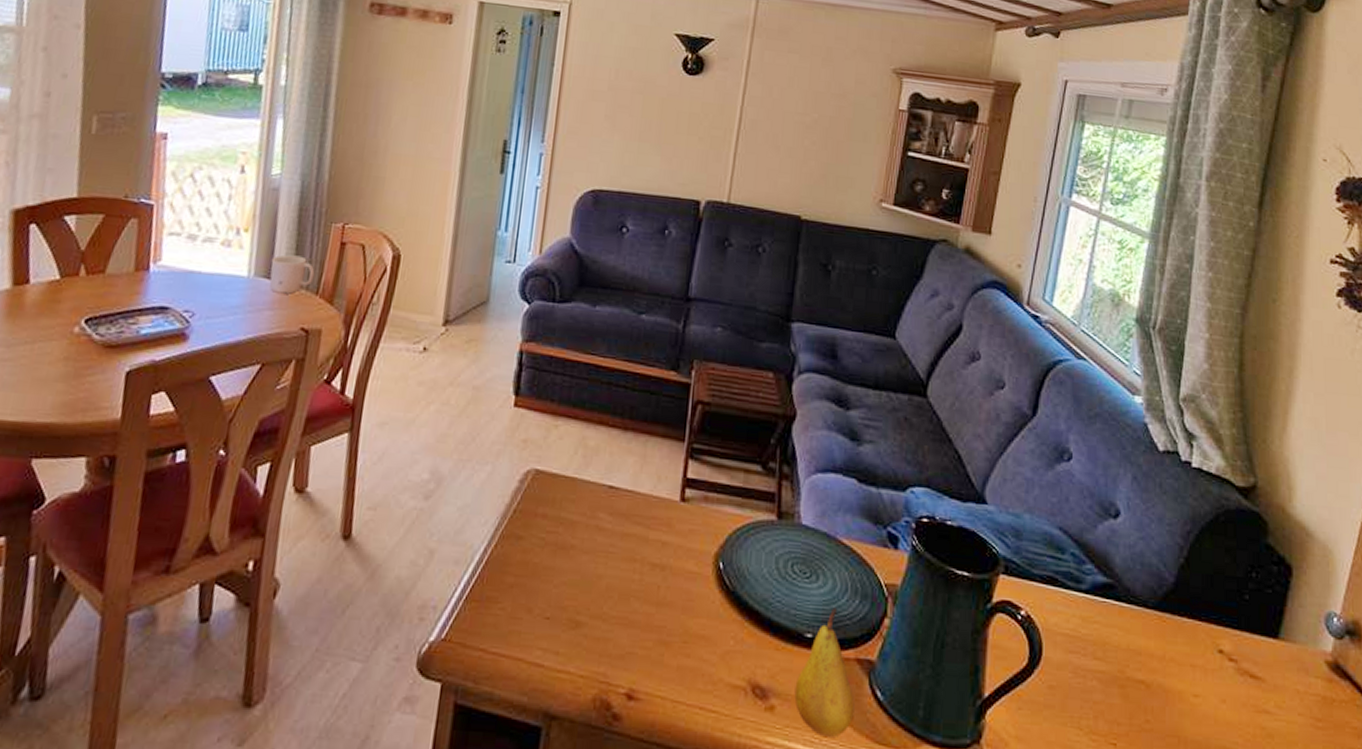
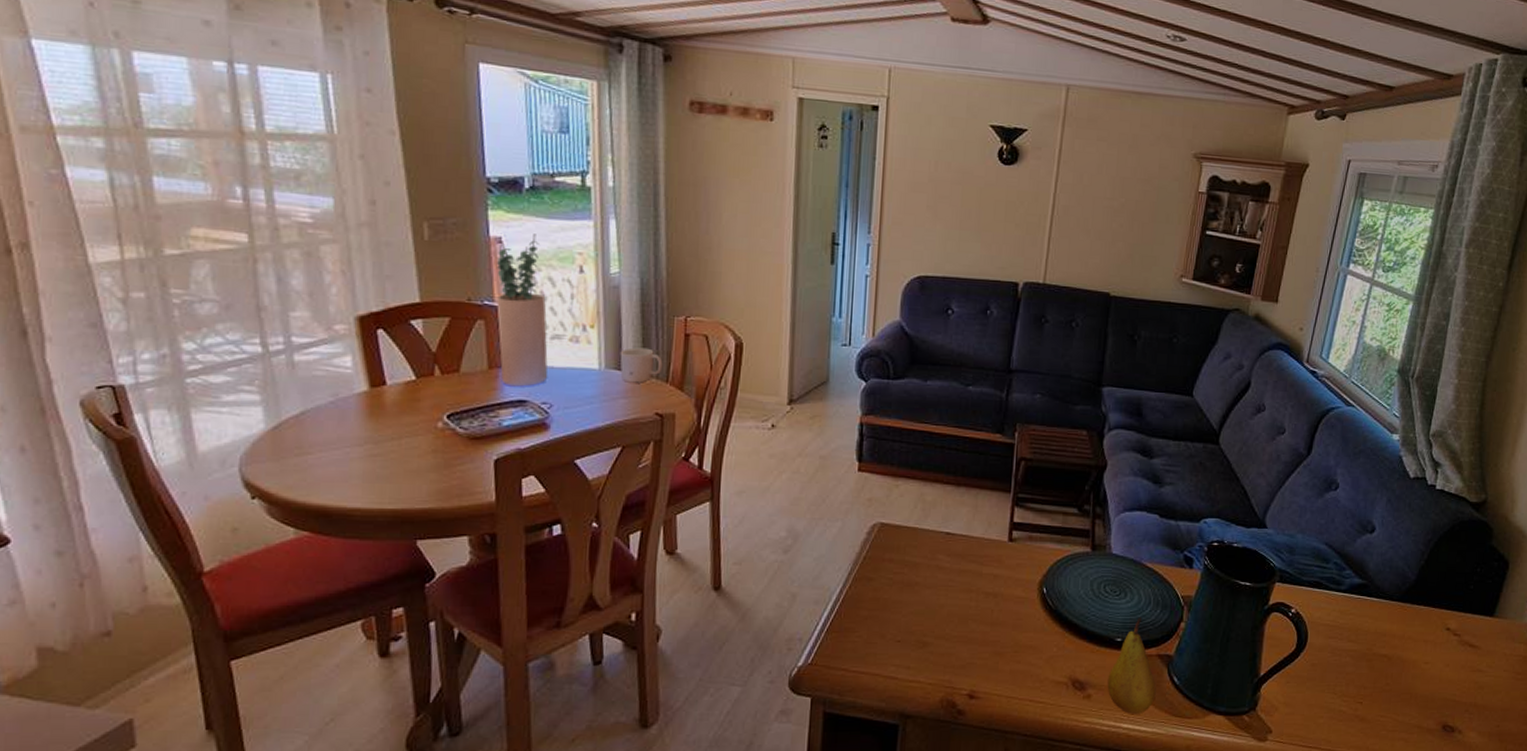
vase: none [145,131,204,293] -> present [497,234,549,387]

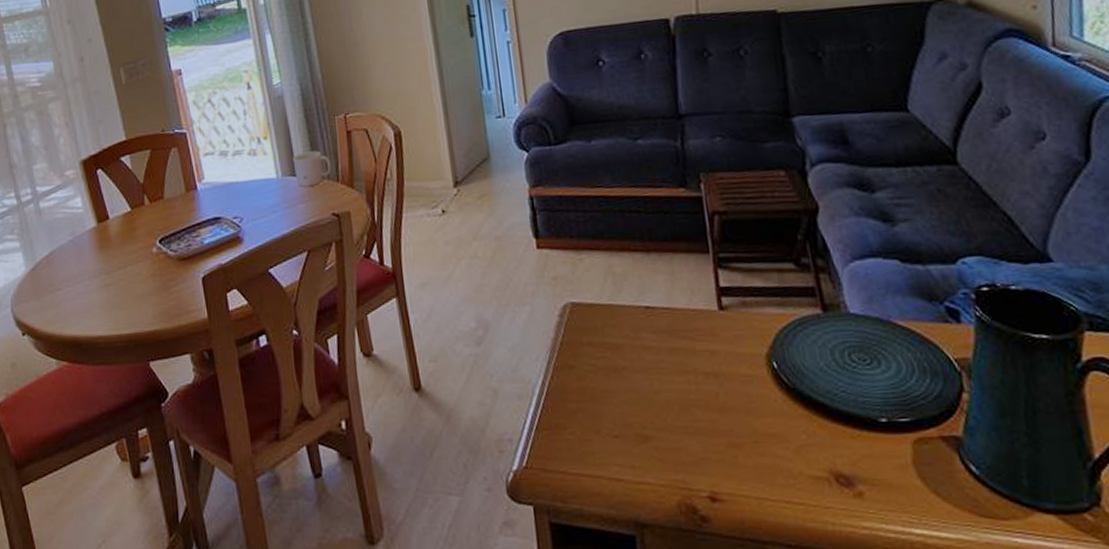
vase: present [497,234,549,387] -> none [180,61,236,206]
fruit: present [1107,617,1156,714] -> none [879,389,951,516]

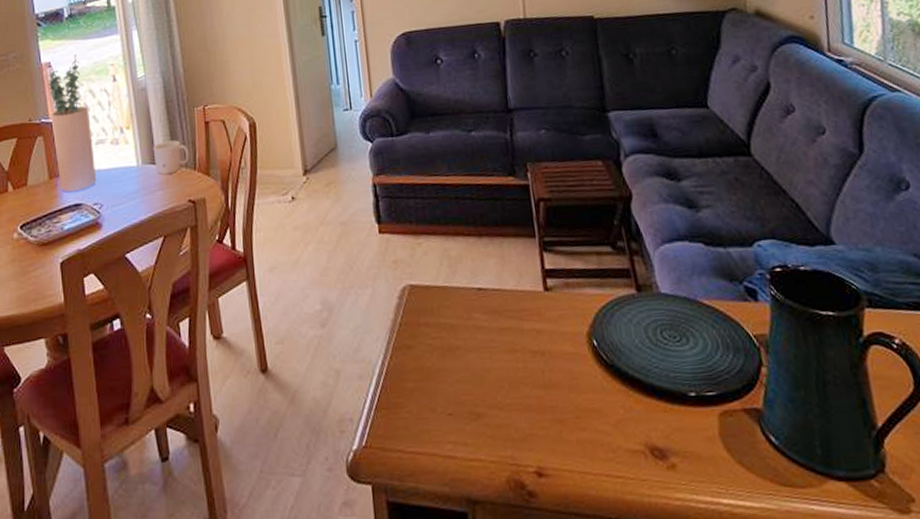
vase: none [180,61,236,206] -> present [49,54,97,193]

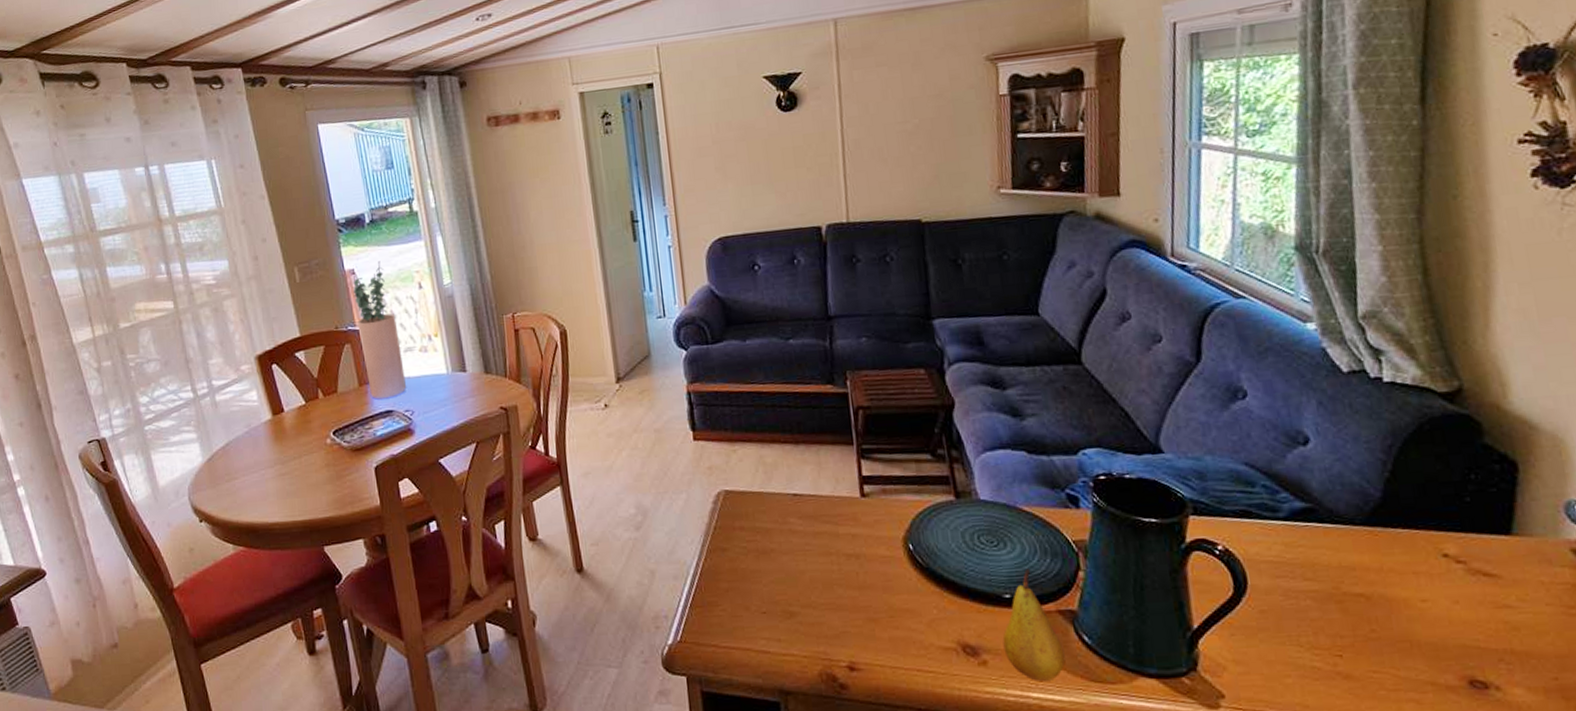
mug: present [153,140,190,175] -> none [462,348,500,382]
fruit: none [690,365,754,486] -> present [1002,568,1065,681]

